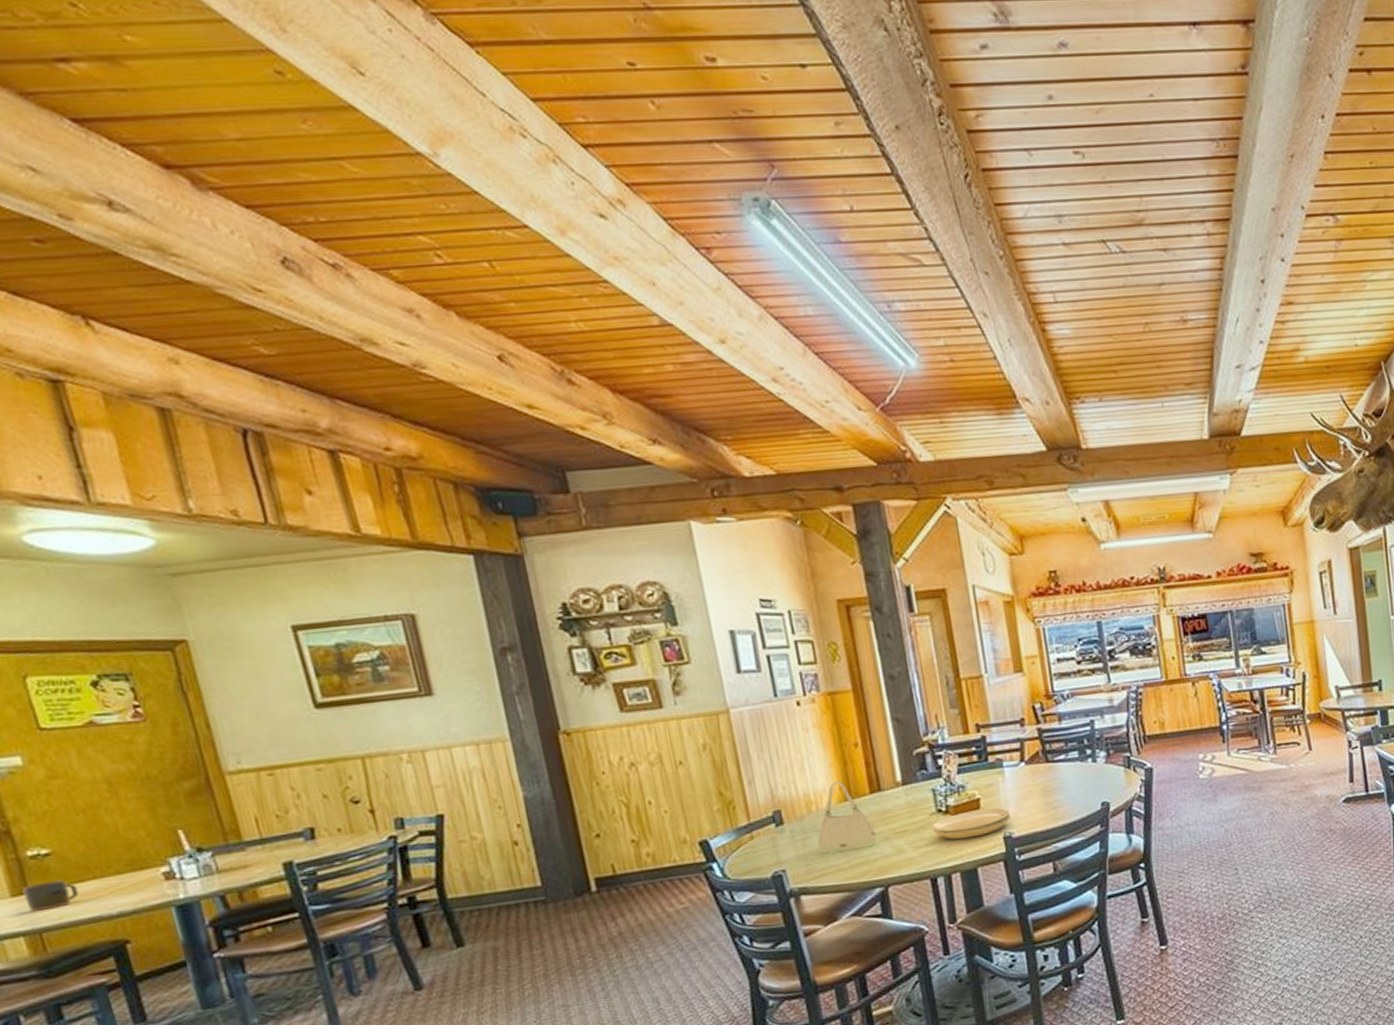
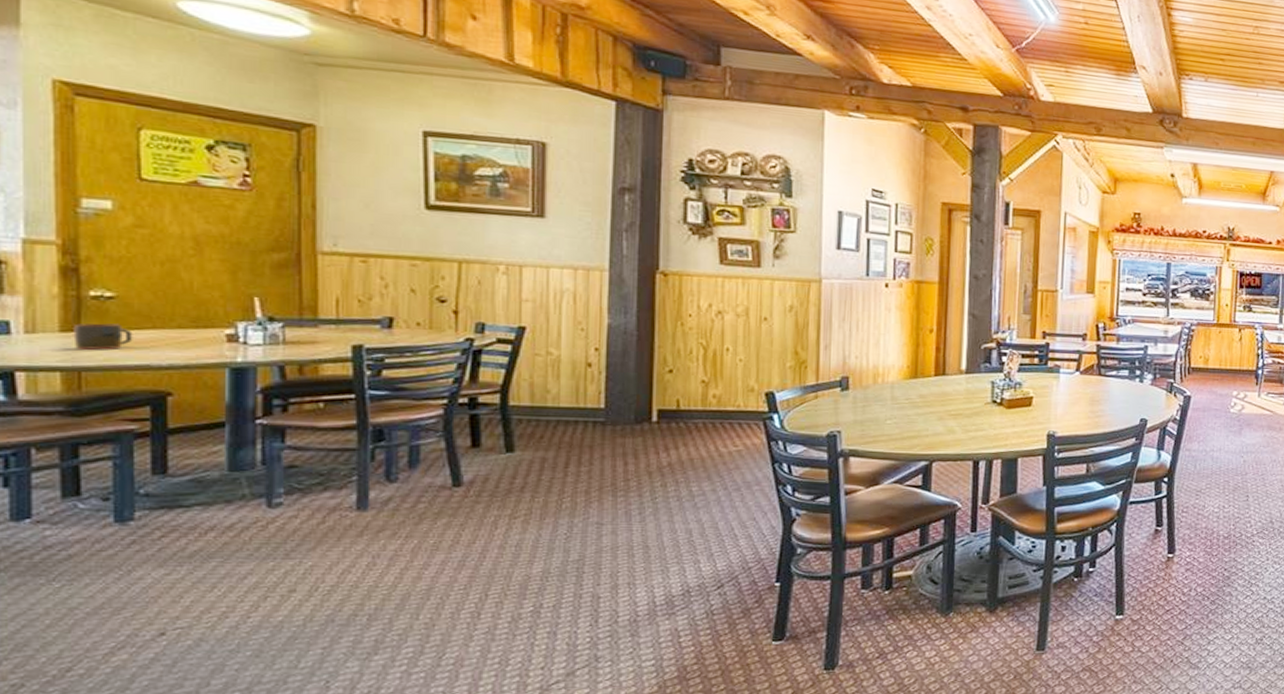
handbag: present [817,781,877,854] -> none [877,360,933,424]
plate: present [932,807,1011,840] -> none [985,406,1057,431]

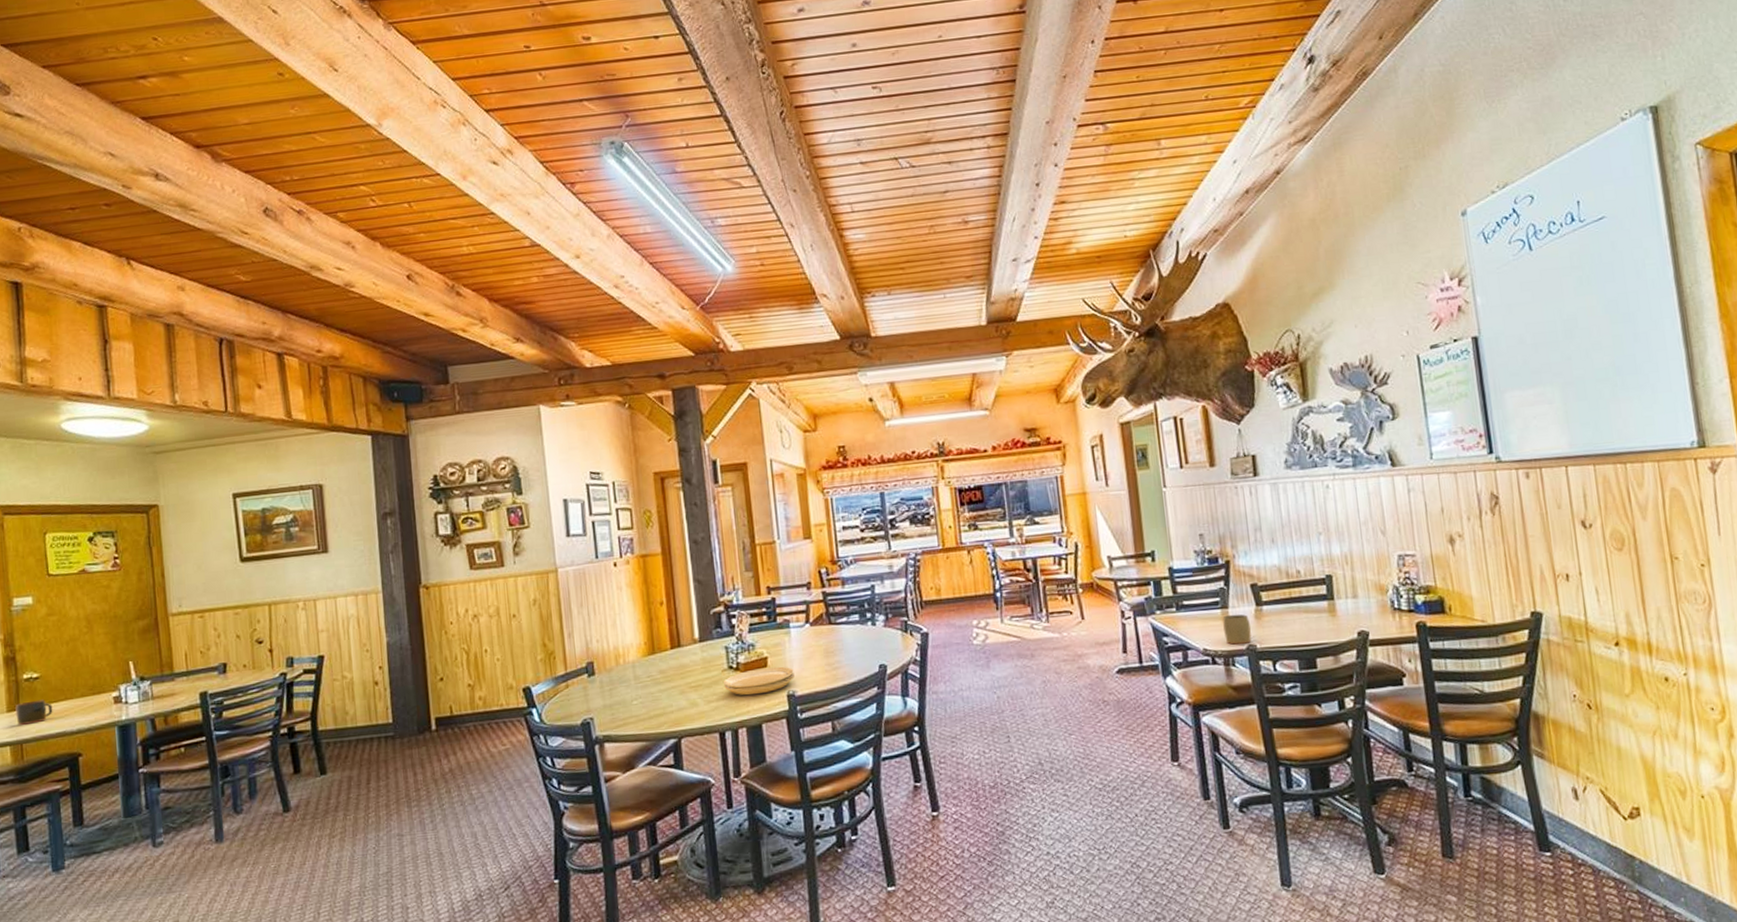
plate: none [985,406,1057,431] -> present [724,666,795,696]

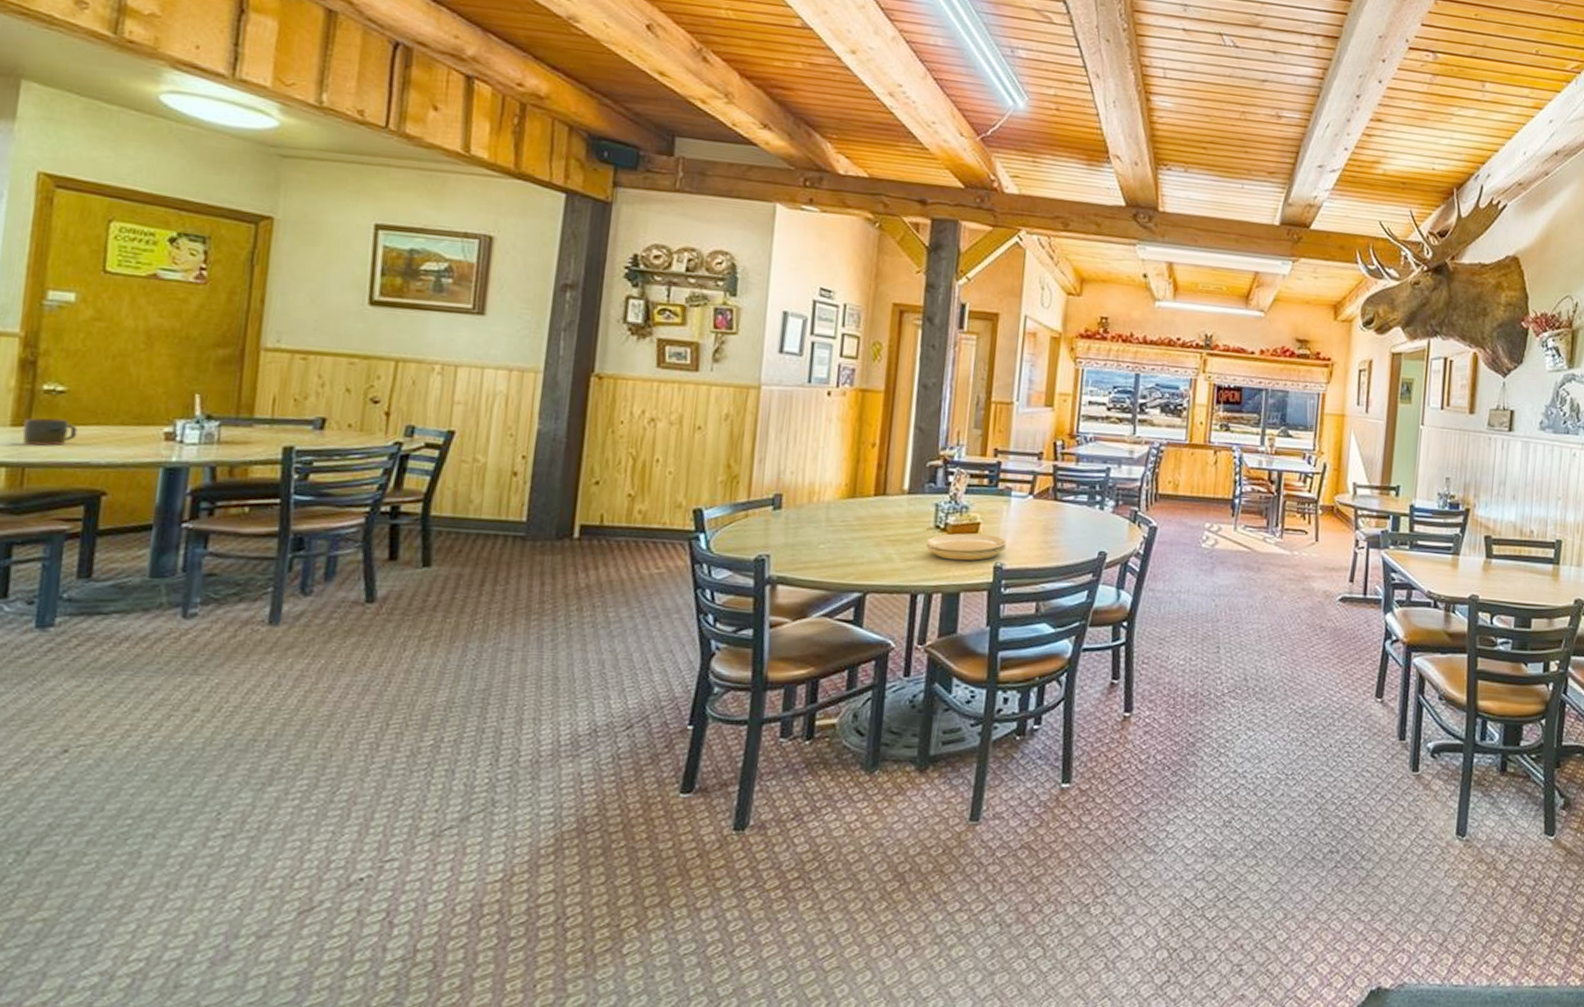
mug: present [1223,614,1252,645] -> none [1450,561,1477,593]

